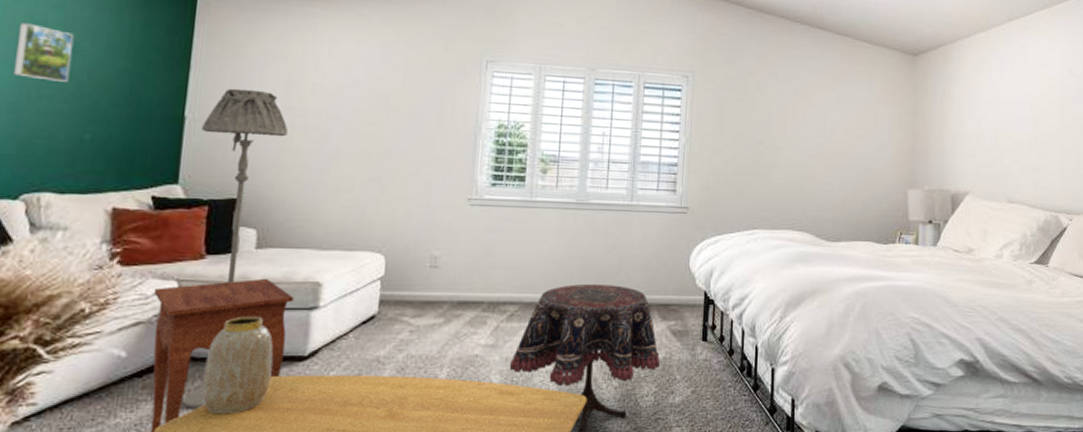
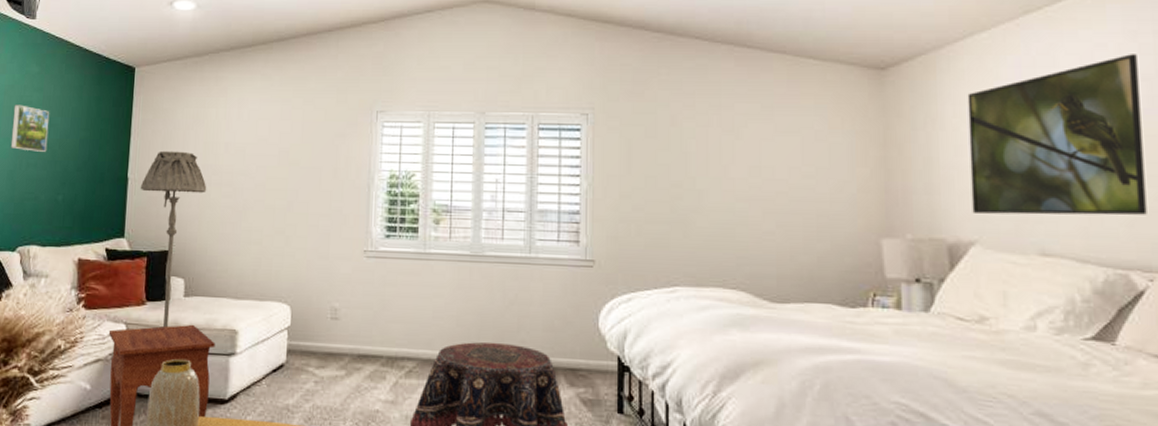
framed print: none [968,57,1072,173] -> present [967,54,1147,216]

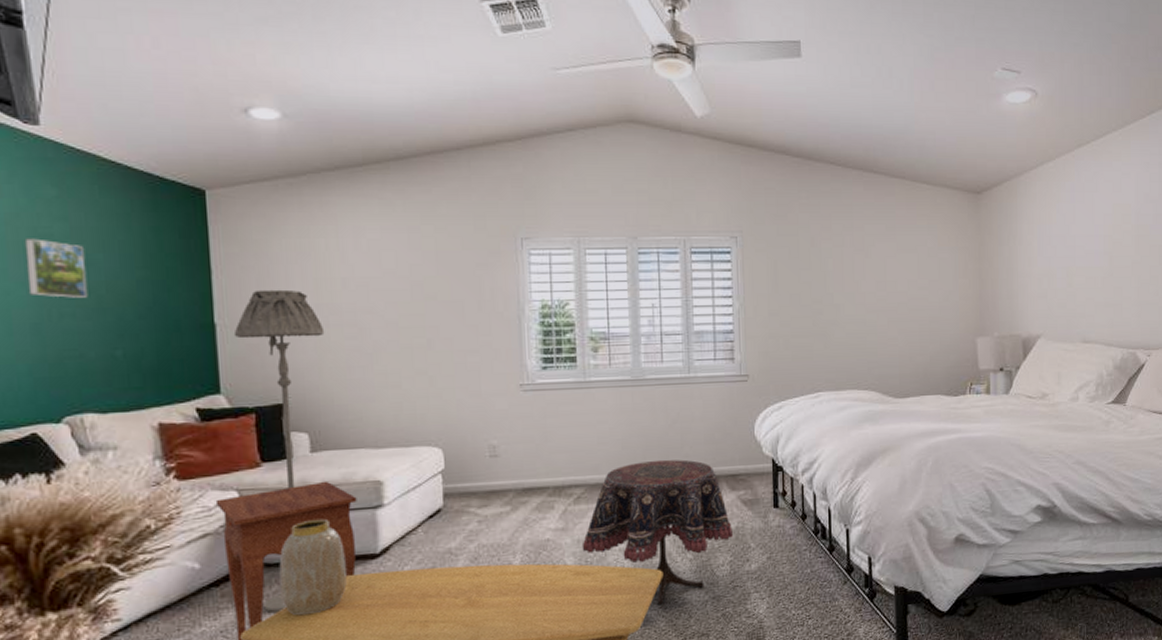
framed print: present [967,54,1147,216] -> none [1038,181,1149,312]

